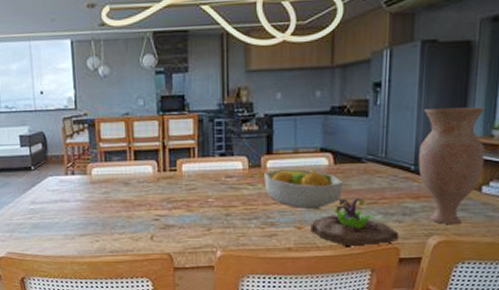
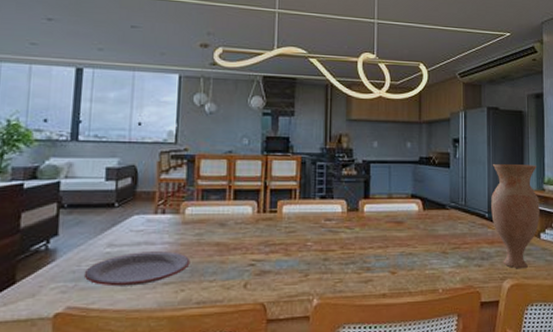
plate: none [16,208,101,237] -> present [83,251,191,287]
fruit bowl: present [264,168,343,210] -> none [362,213,431,254]
succulent planter: present [311,197,399,247] -> none [403,242,480,292]

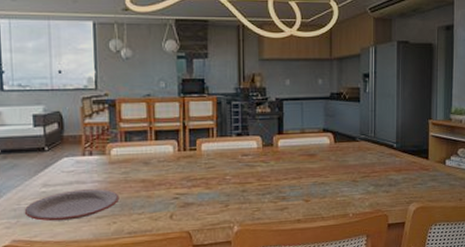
vase: present [491,163,540,269] -> none [399,95,446,193]

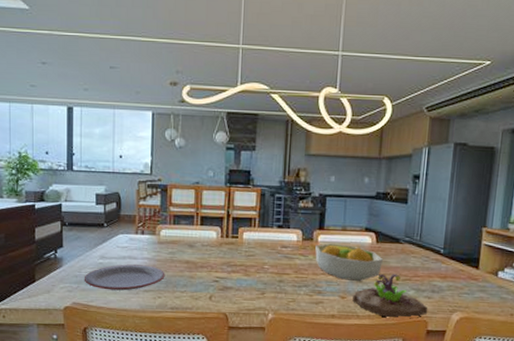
fruit bowl: none [276,147,342,184] -> present [315,243,383,282]
succulent planter: none [316,172,387,216] -> present [352,274,428,319]

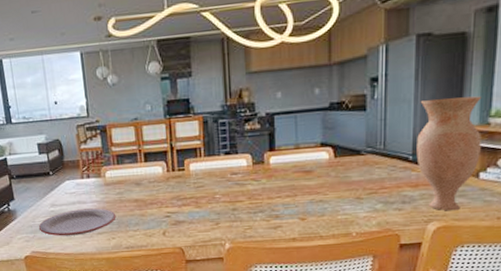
fruit bowl: present [315,243,383,282] -> none [268,163,343,201]
succulent planter: present [352,274,428,319] -> none [314,188,400,236]
vase: none [447,200,503,304] -> present [416,96,482,211]

